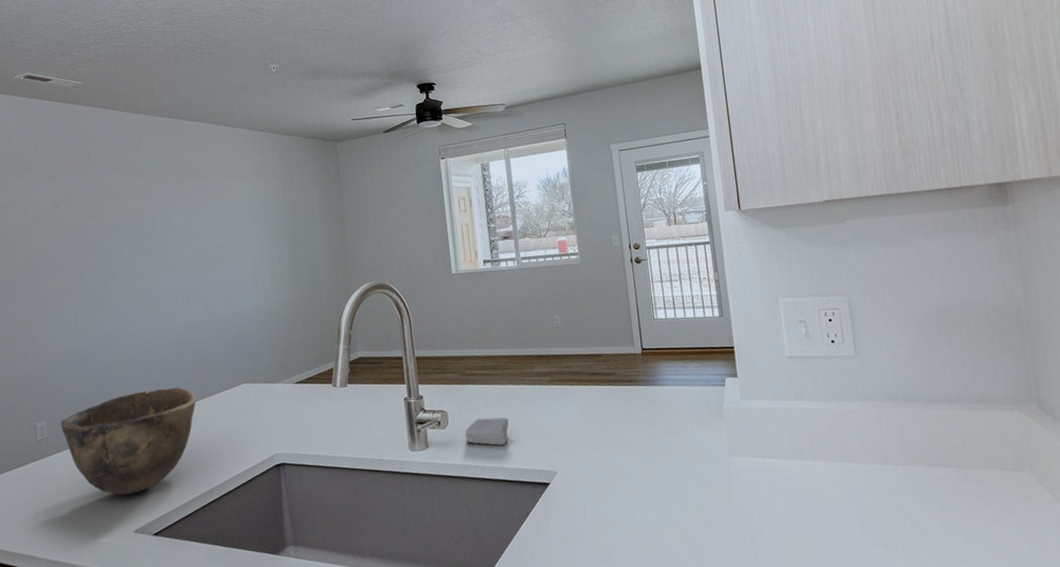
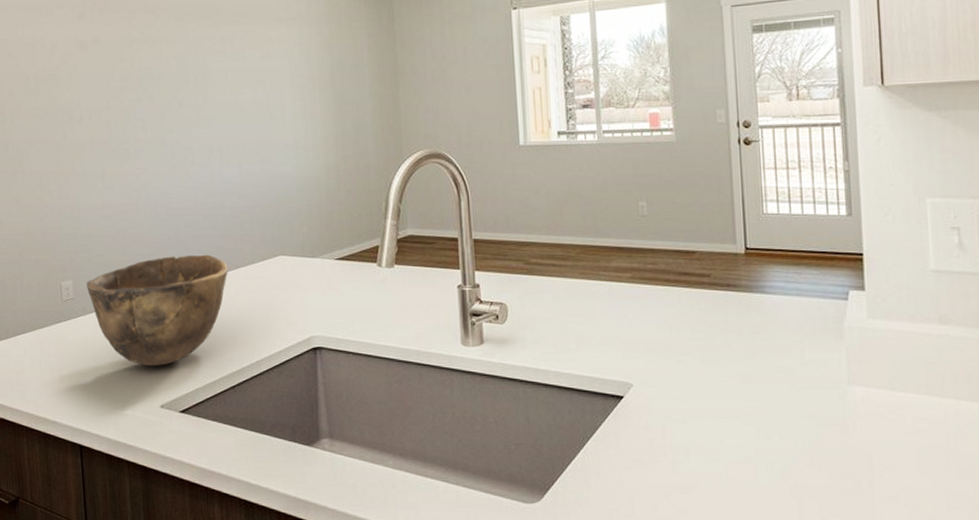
soap bar: present [464,417,509,446] -> none [526,315,578,348]

